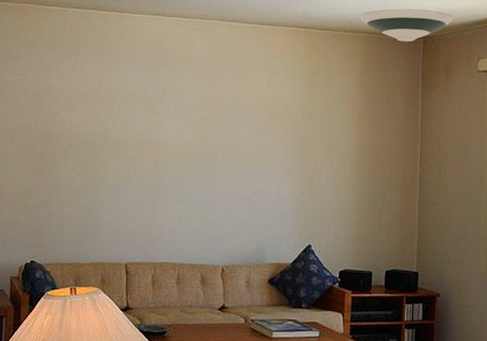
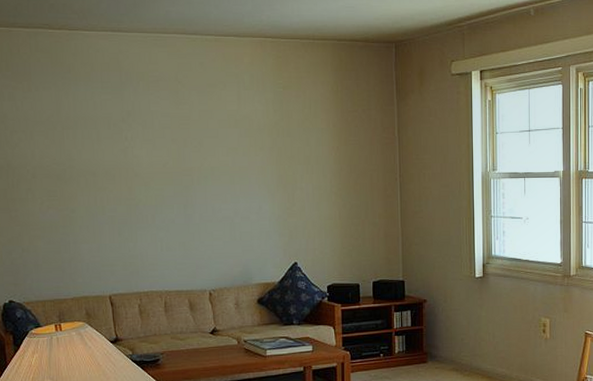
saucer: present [360,9,454,42] -> none [328,12,425,48]

